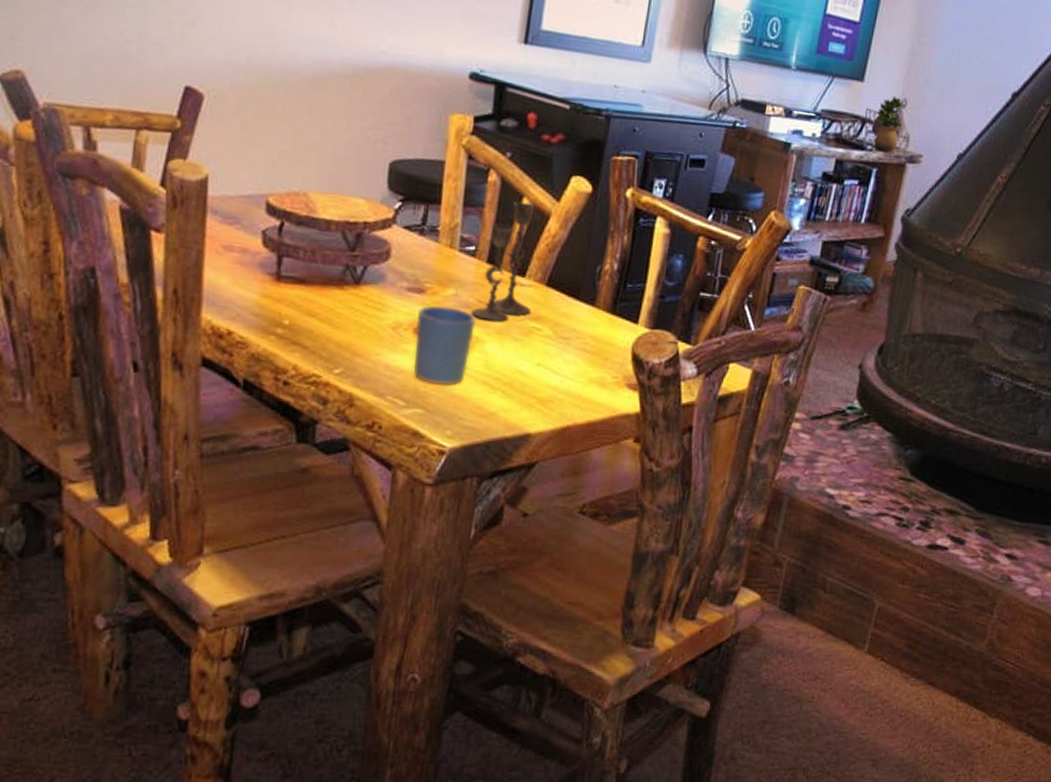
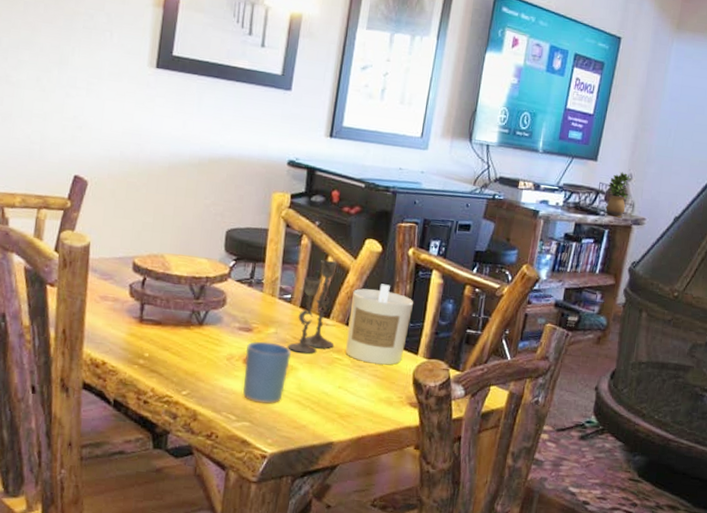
candle: none [545,233,633,337] -> present [345,284,414,365]

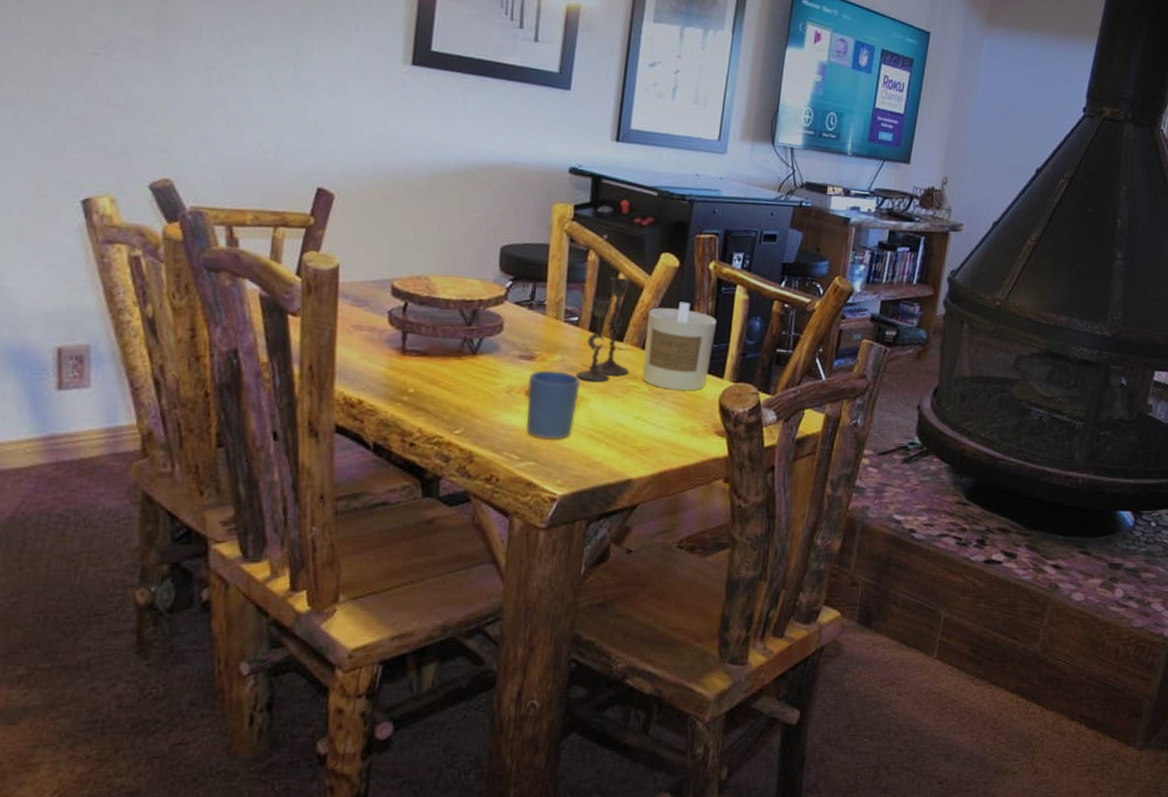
potted plant: present [605,171,631,218] -> none [921,175,946,225]

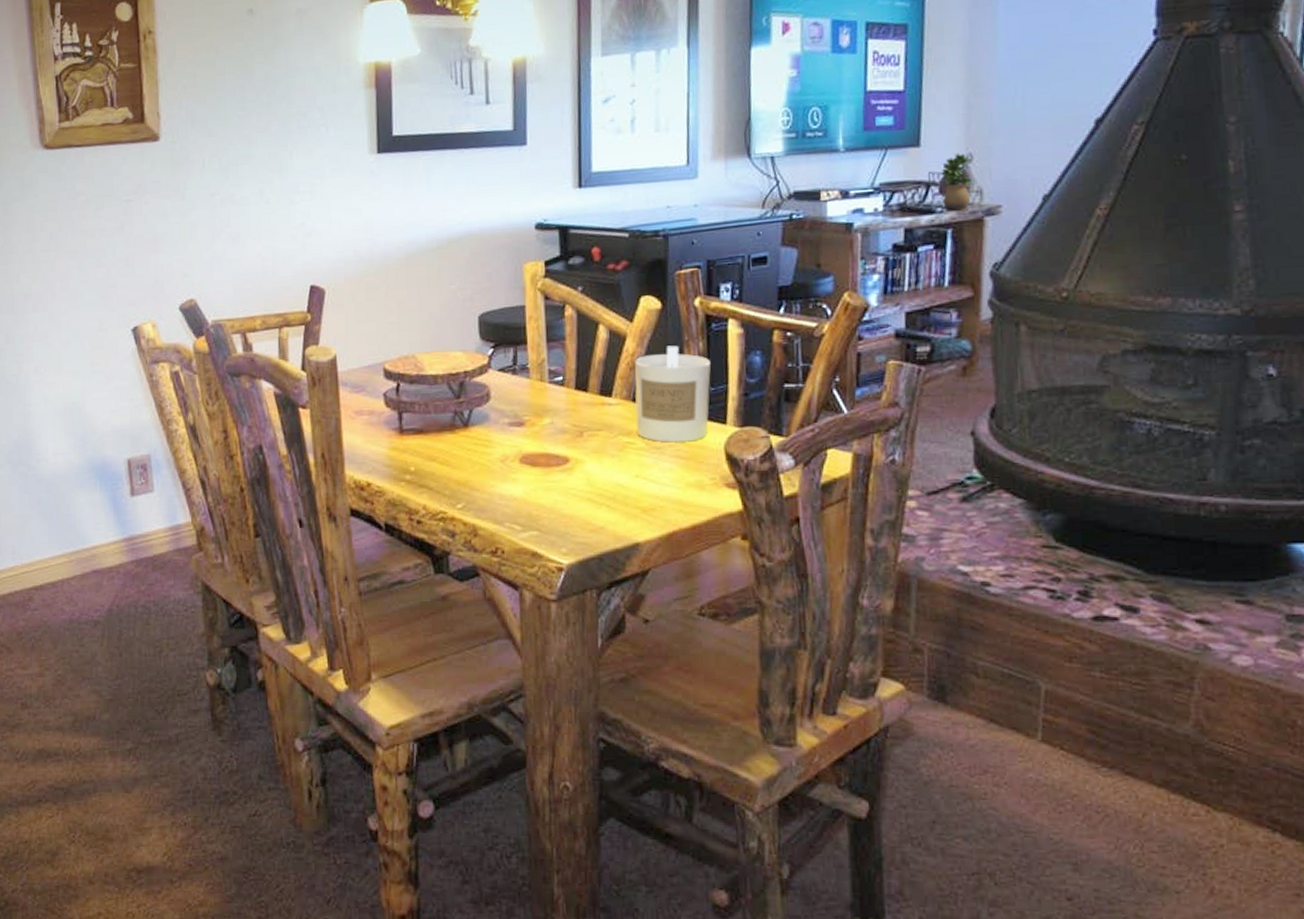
mug: present [527,370,580,440] -> none [520,434,574,507]
candlestick: present [576,277,631,382] -> none [568,328,621,442]
potted plant: none [921,175,946,225] -> present [941,153,972,213]

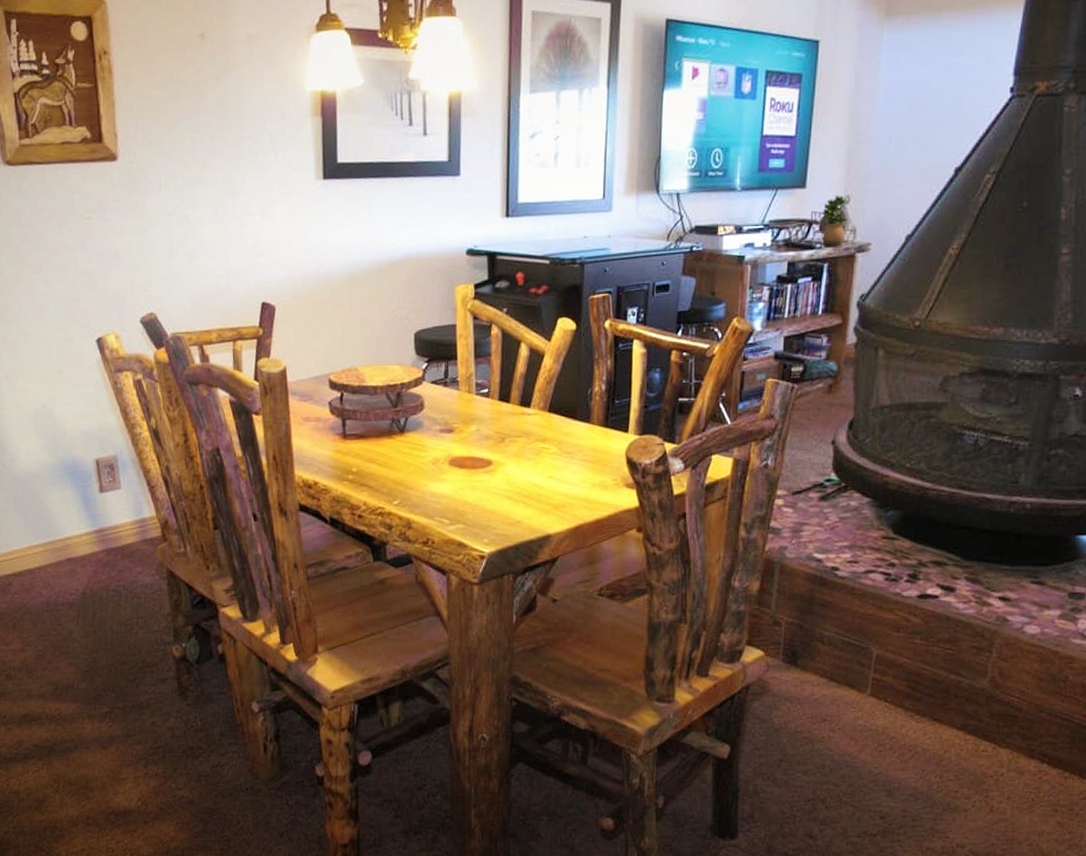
candle: present [634,345,712,443] -> none [550,363,618,448]

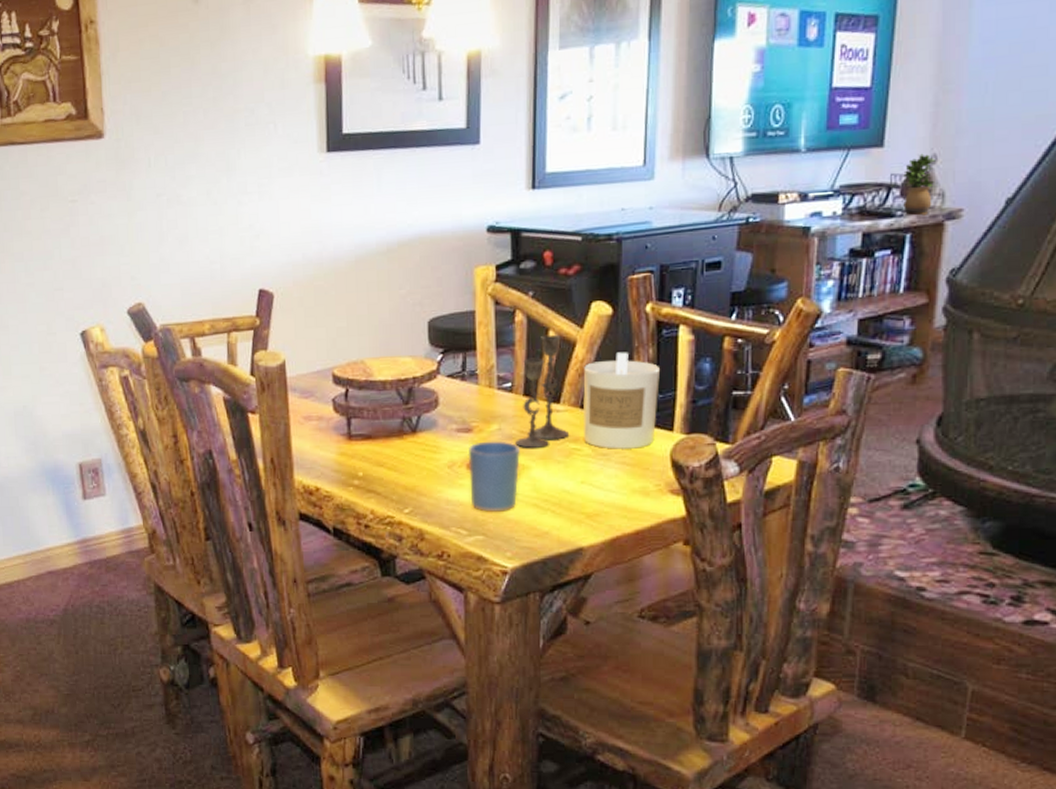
mug: none [450,440,496,503] -> present [468,441,520,512]
candlestick: none [492,346,538,447] -> present [515,334,569,448]
candle: none [550,363,618,448] -> present [582,352,661,449]

